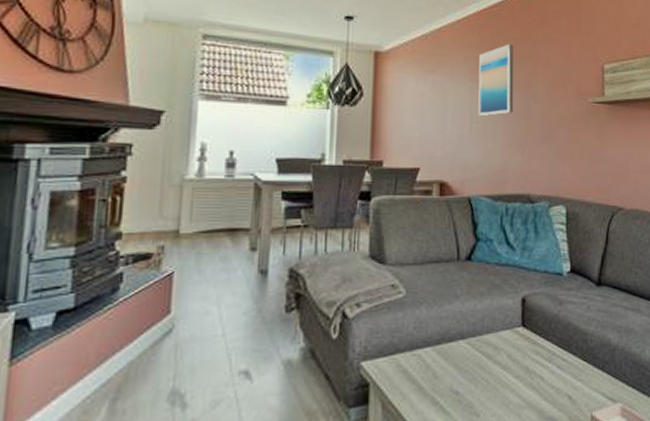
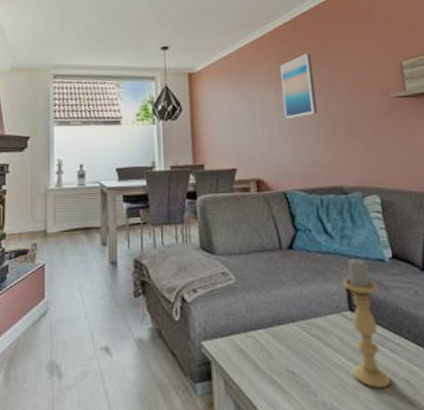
candle holder: none [518,270,554,406] -> present [343,257,391,389]

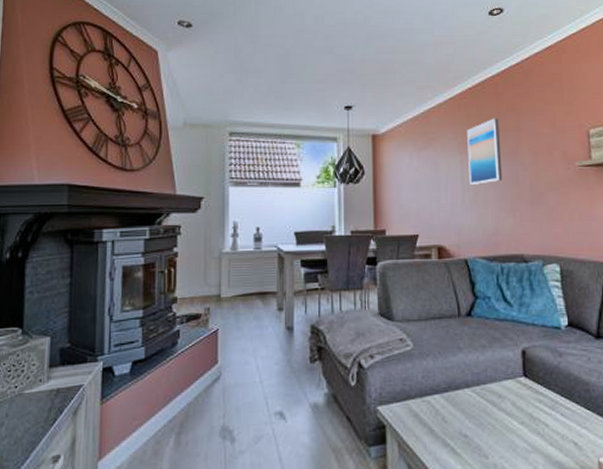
candle holder: present [343,257,391,389] -> none [519,325,559,451]

